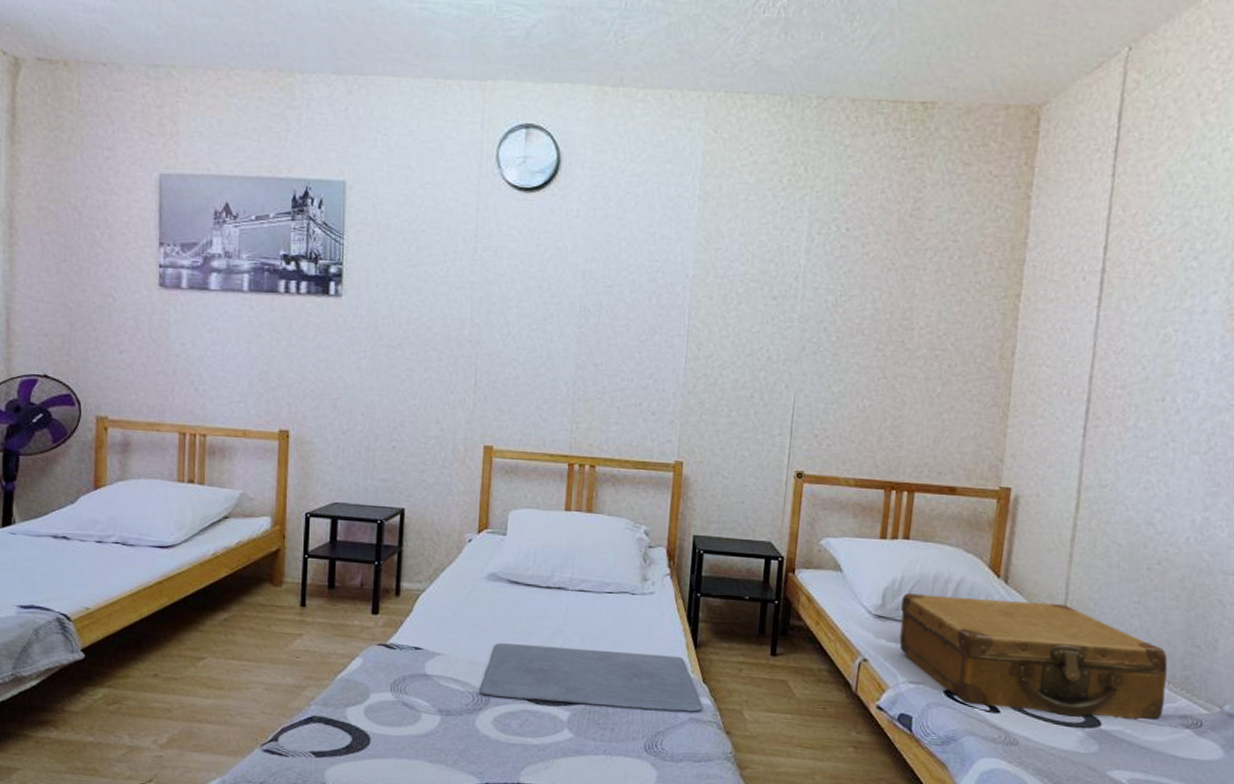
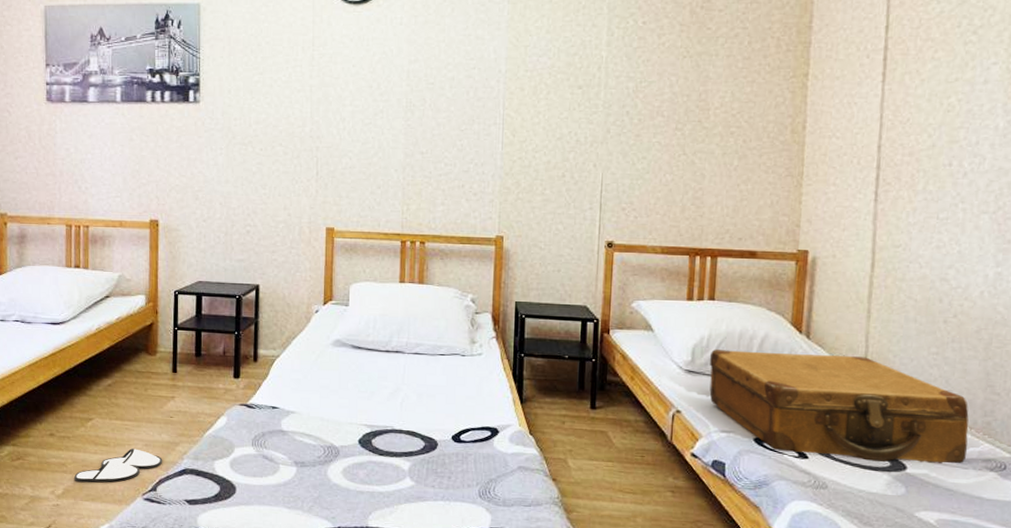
slippers: none [181,692,287,731] -> present [74,448,163,483]
bath mat: present [479,643,703,712] -> none [330,401,531,461]

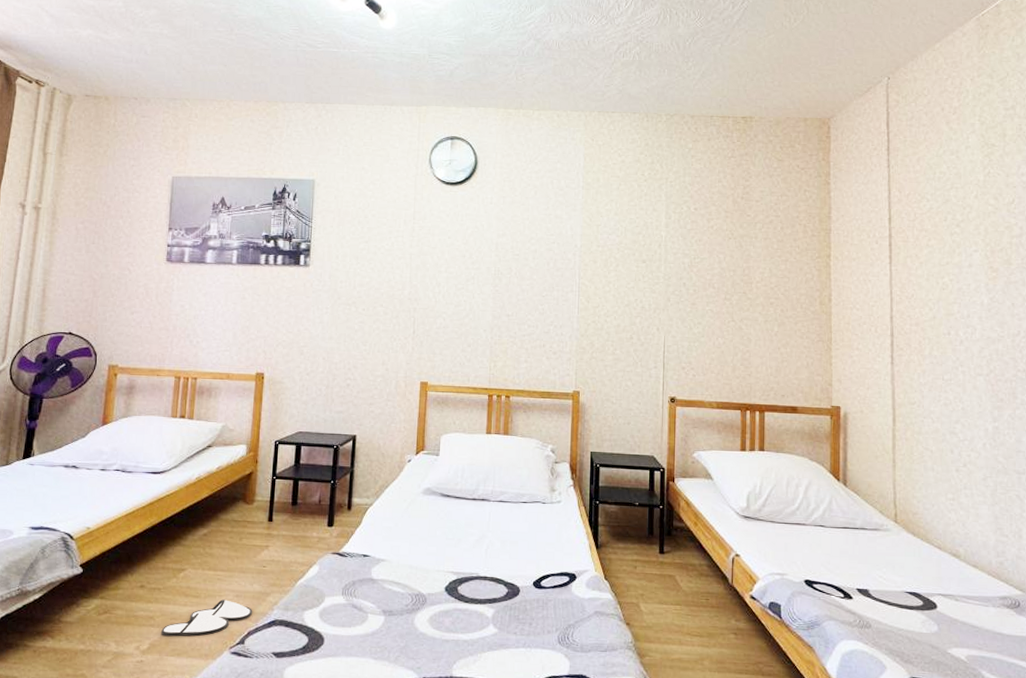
suitcase: present [709,350,969,463] -> none [763,496,985,602]

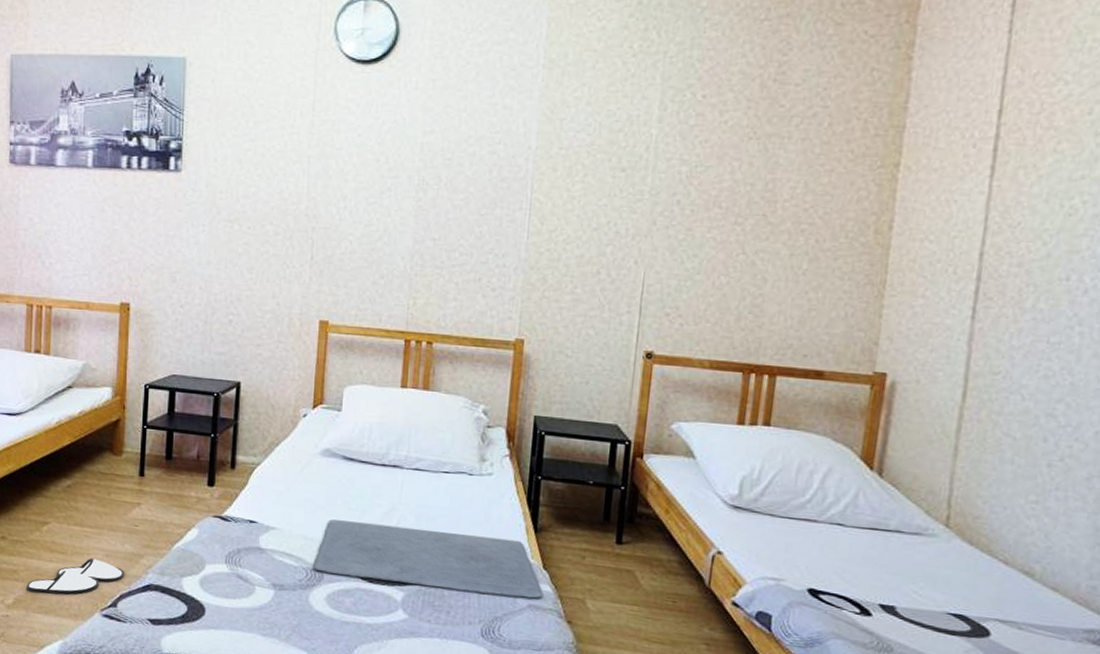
bath mat: none [417,549,606,606] -> present [313,519,543,599]

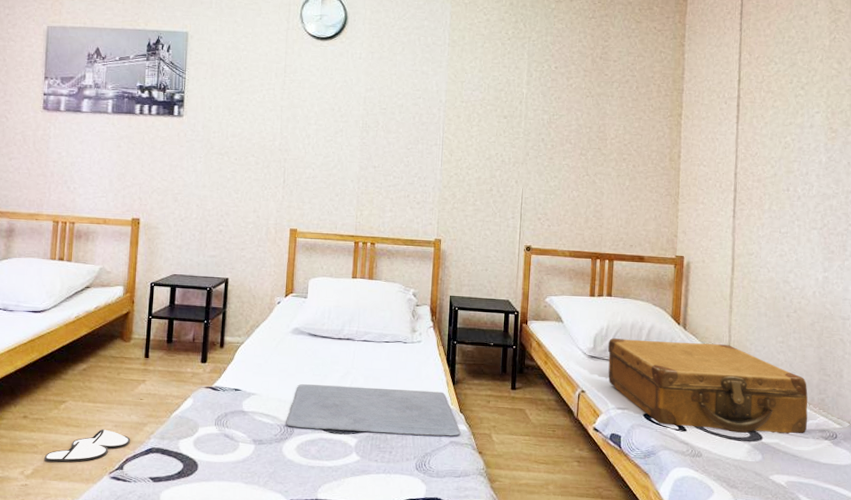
suitcase: none [758,483,1071,633] -> present [608,338,808,434]

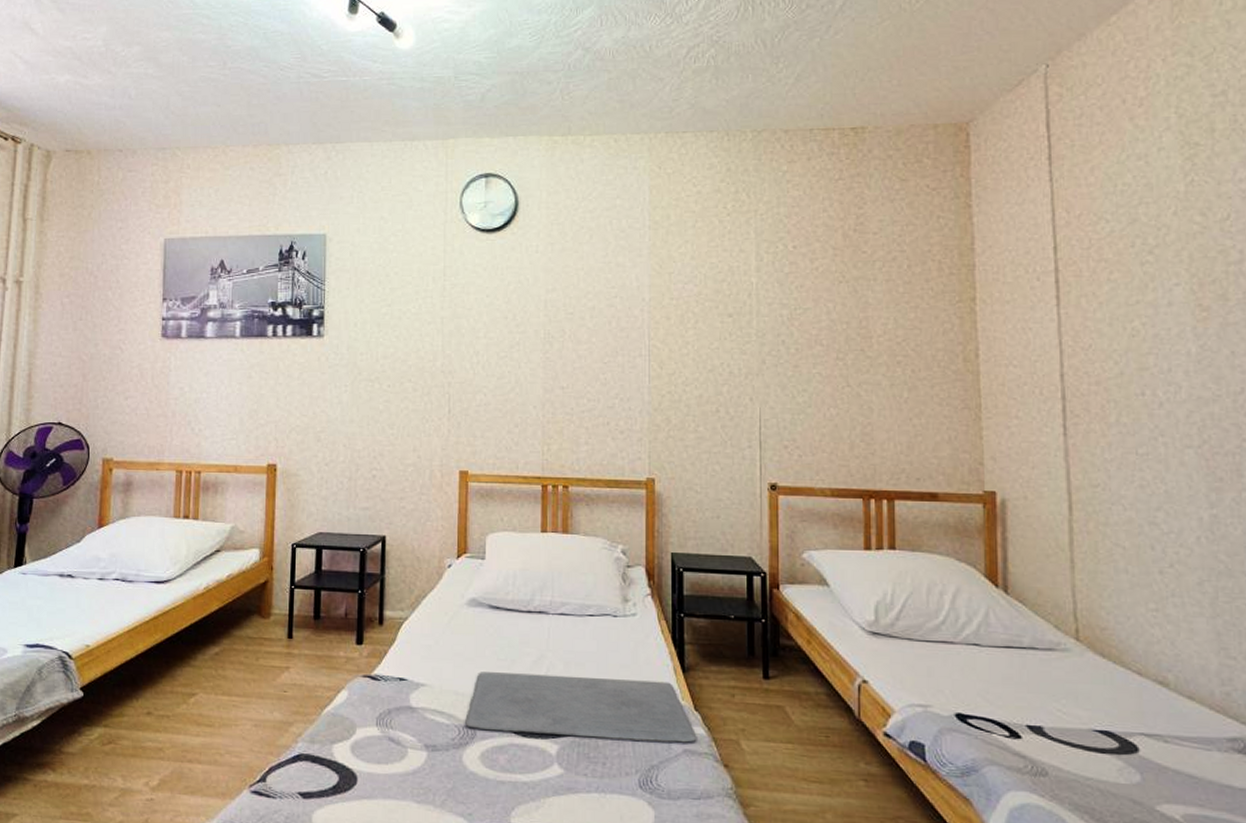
slippers: present [44,429,131,463] -> none [172,729,274,772]
suitcase: present [608,338,808,434] -> none [896,607,1207,743]

